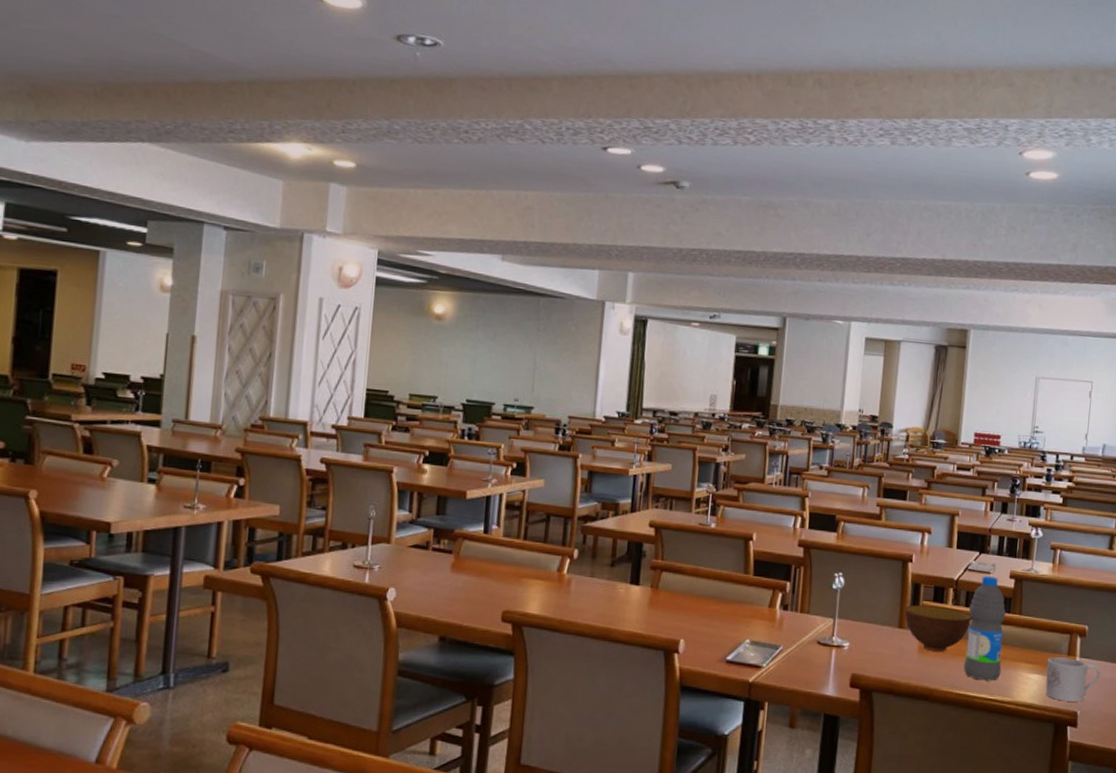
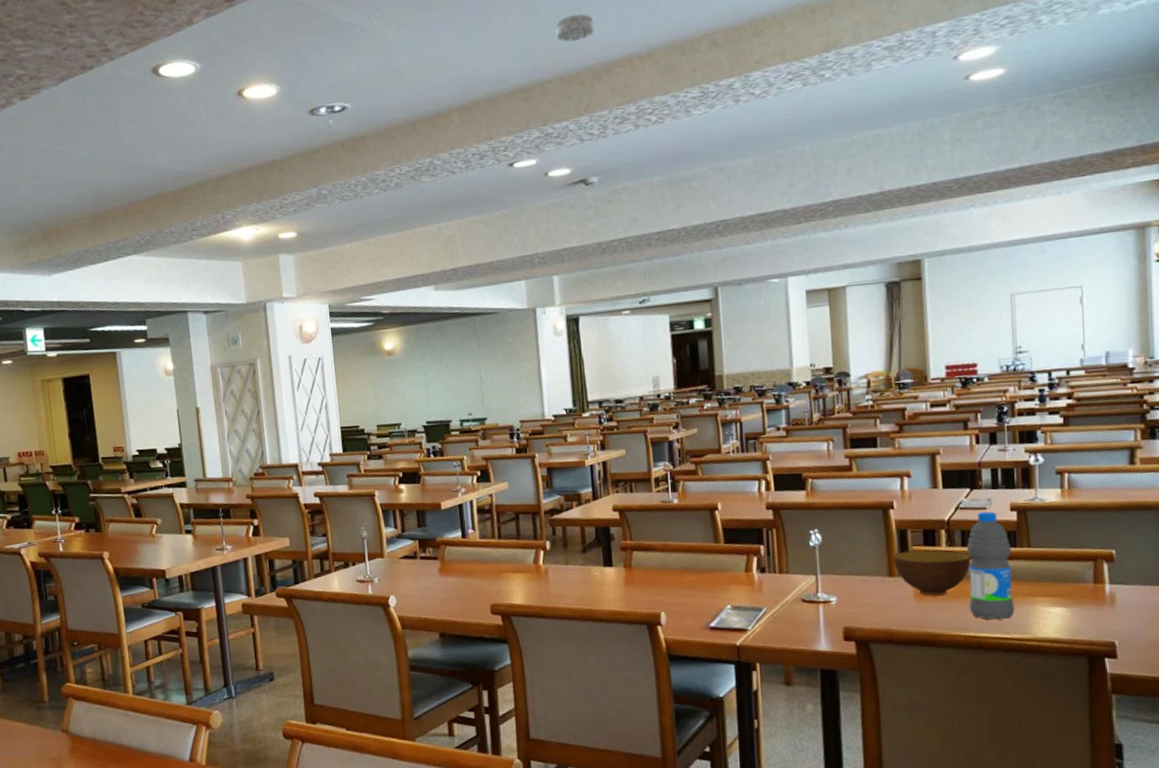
smoke detector: none [672,16,711,44] -> present [555,13,594,42]
mug: present [1045,657,1101,702] -> none [1069,586,1139,632]

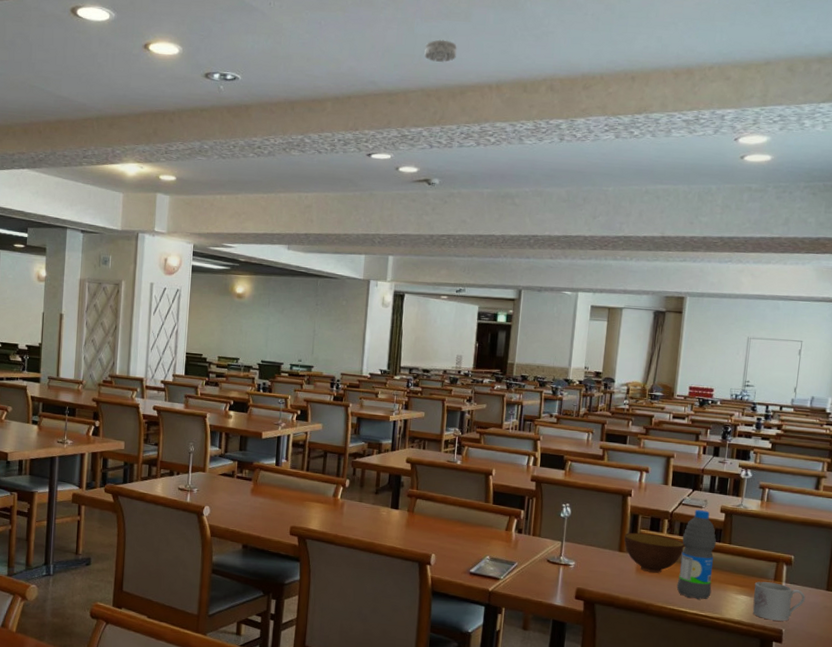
mug: none [1069,586,1139,632] -> present [752,581,806,621]

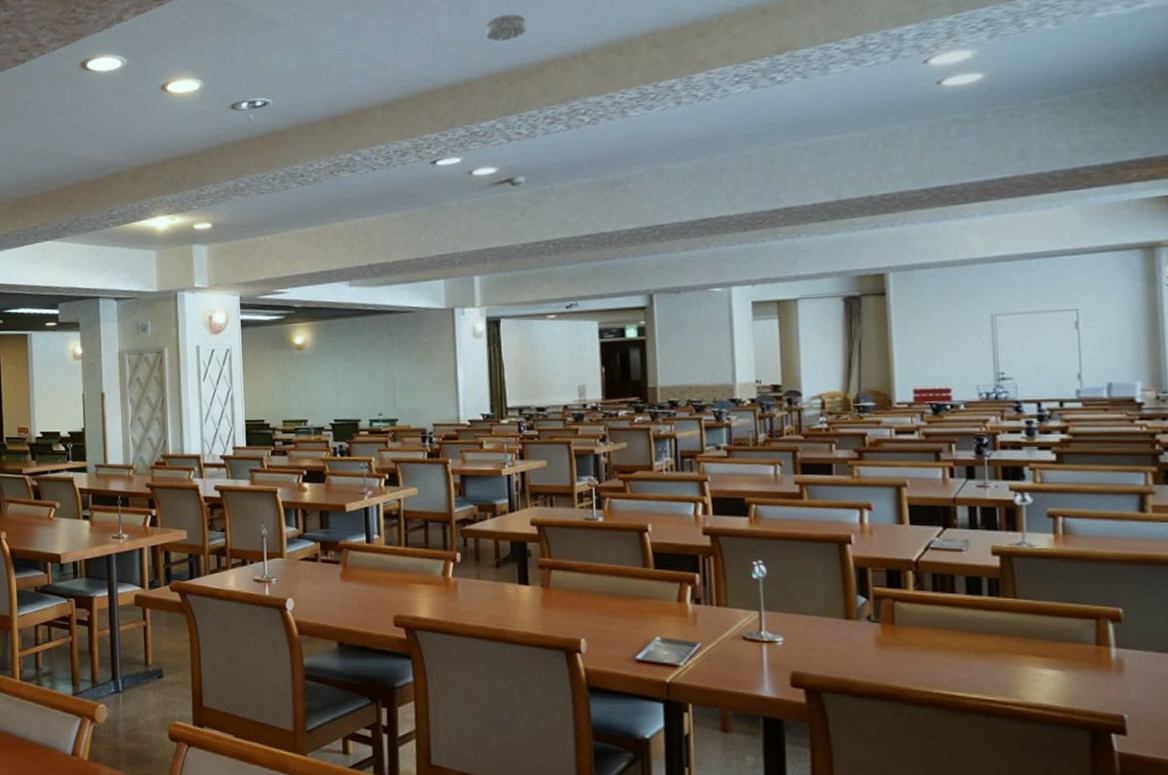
bowl: present [624,532,685,573] -> none [850,592,944,645]
water bottle: present [676,510,716,600] -> none [938,554,998,679]
mug: present [752,581,806,621] -> none [1065,648,1154,703]

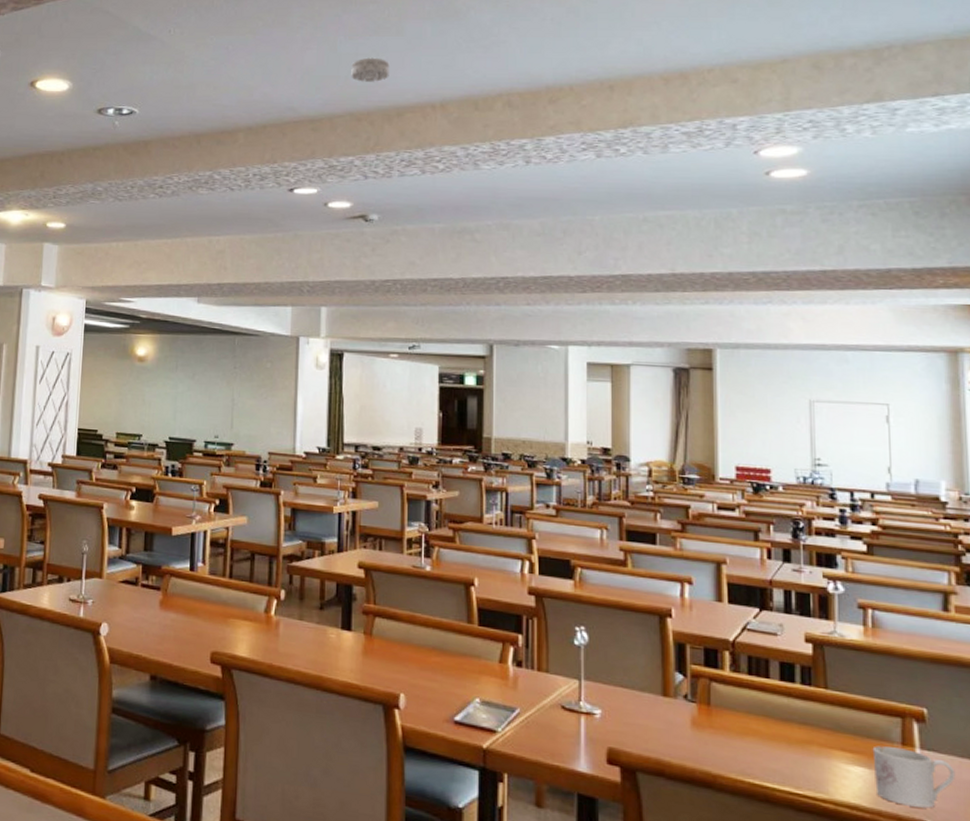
mug: none [1065,648,1154,703] -> present [872,746,956,808]

